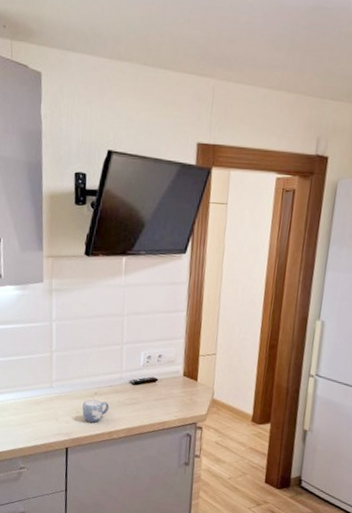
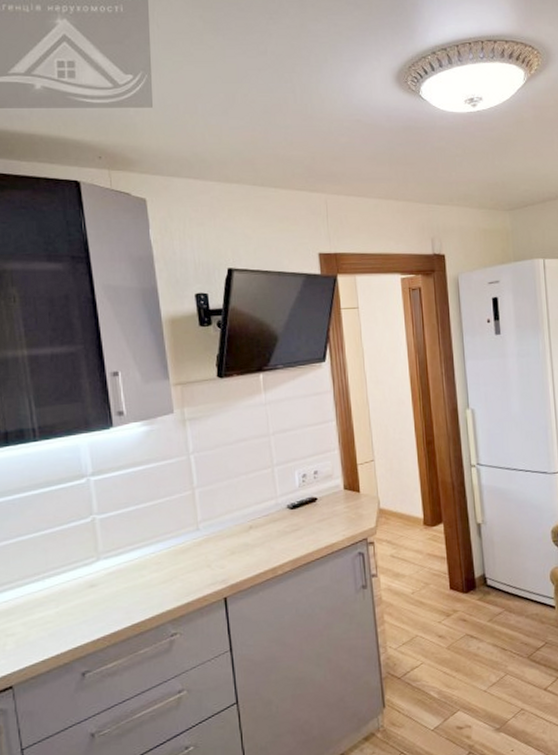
mug: present [82,399,110,423] -> none [236,534,269,562]

